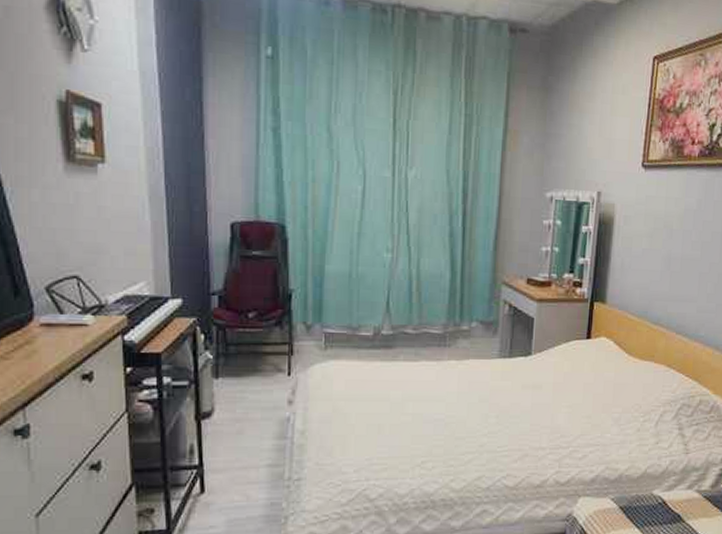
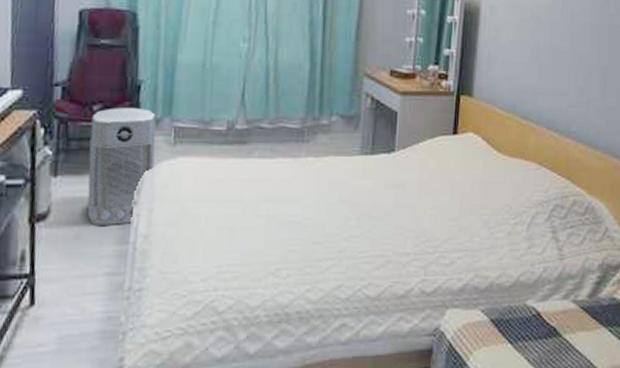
air purifier: none [246,315,308,422] -> present [87,107,156,225]

